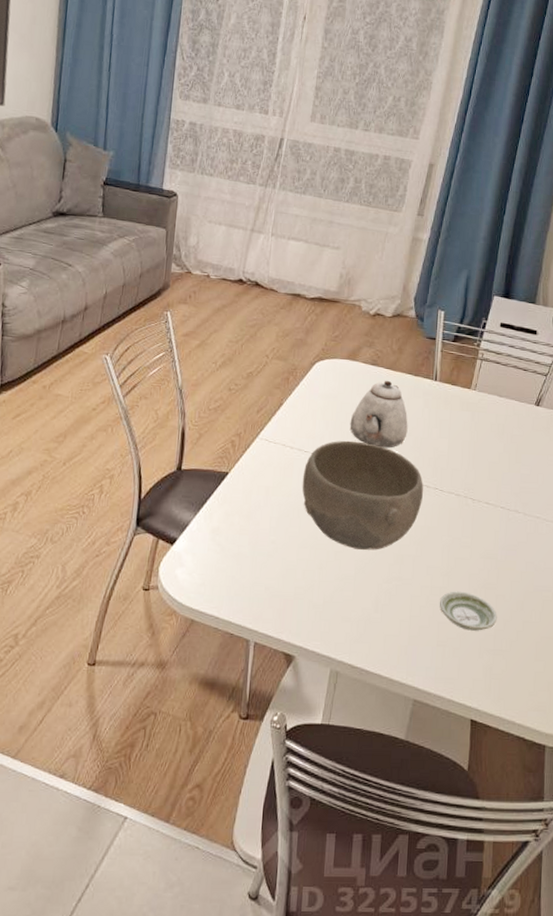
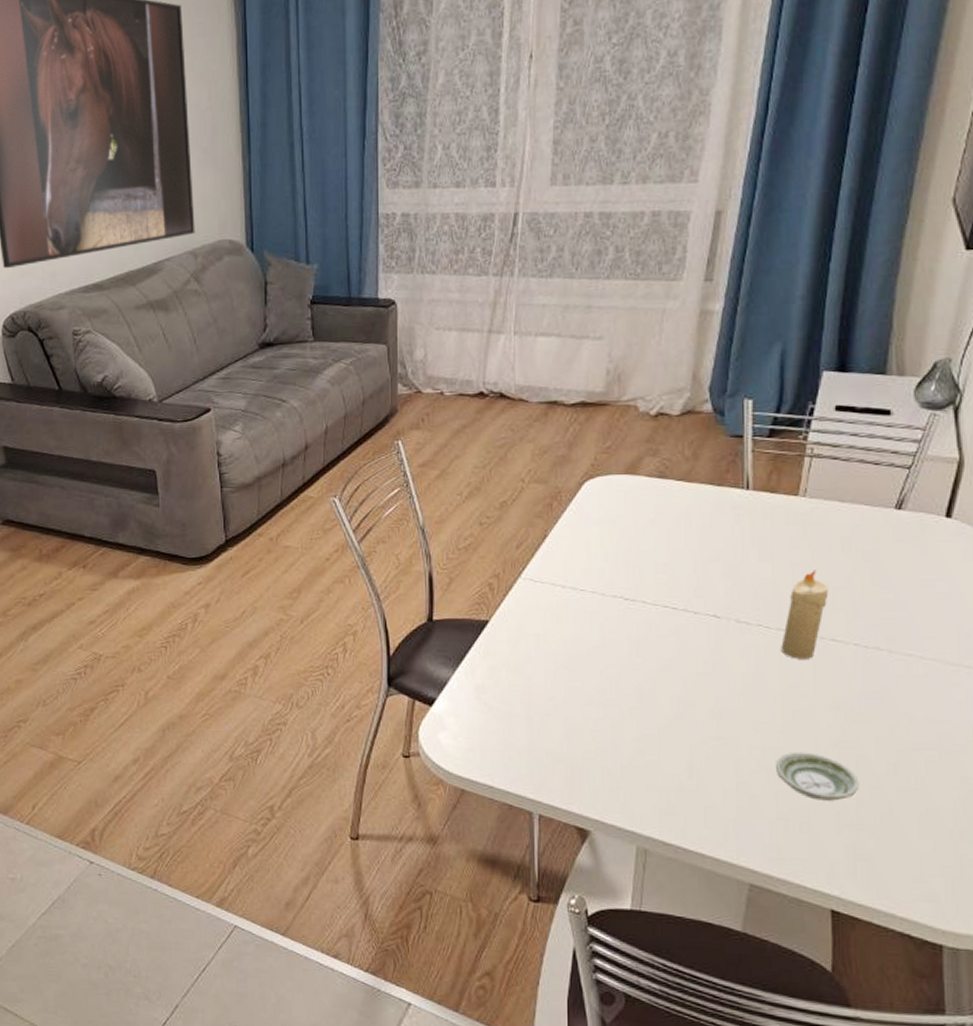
bowl: present [302,440,423,550] -> none [580,573,741,704]
teapot: present [350,380,408,448] -> none [635,495,714,579]
candle: none [450,447,487,517] -> present [781,570,829,659]

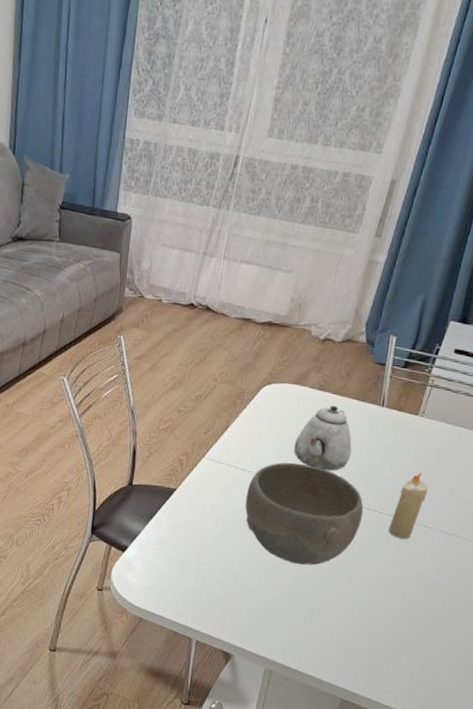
bowl: none [580,573,741,704] -> present [245,462,363,565]
teapot: none [635,495,714,579] -> present [294,405,352,471]
saucer: present [775,752,859,801] -> none [371,606,428,643]

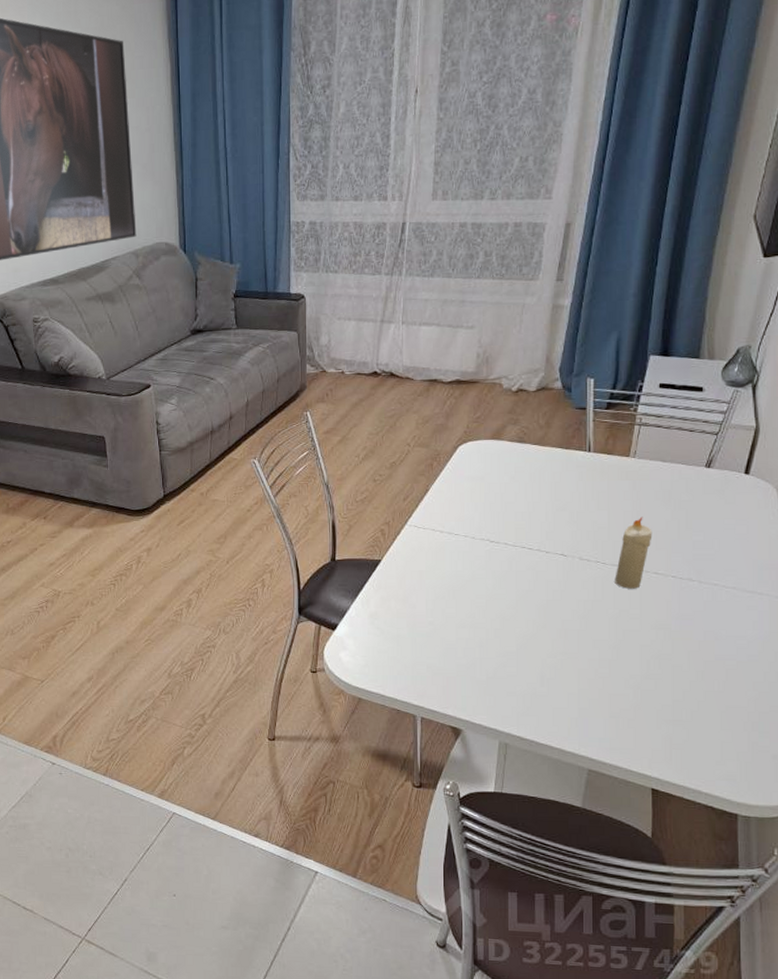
bowl: present [245,462,363,565] -> none [455,520,583,626]
teapot: present [294,405,352,471] -> none [499,456,562,525]

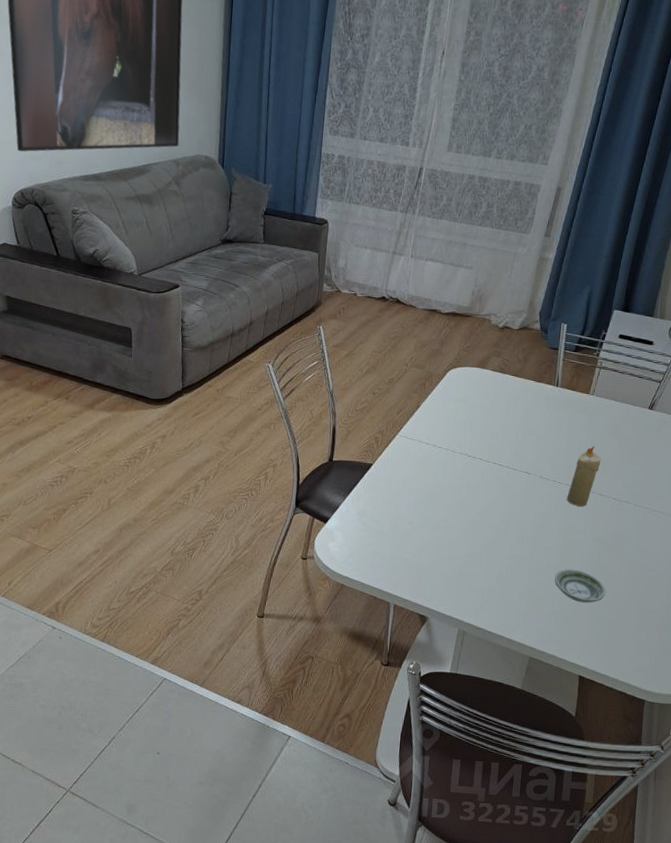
saucer: none [609,663,675,702] -> present [554,569,606,603]

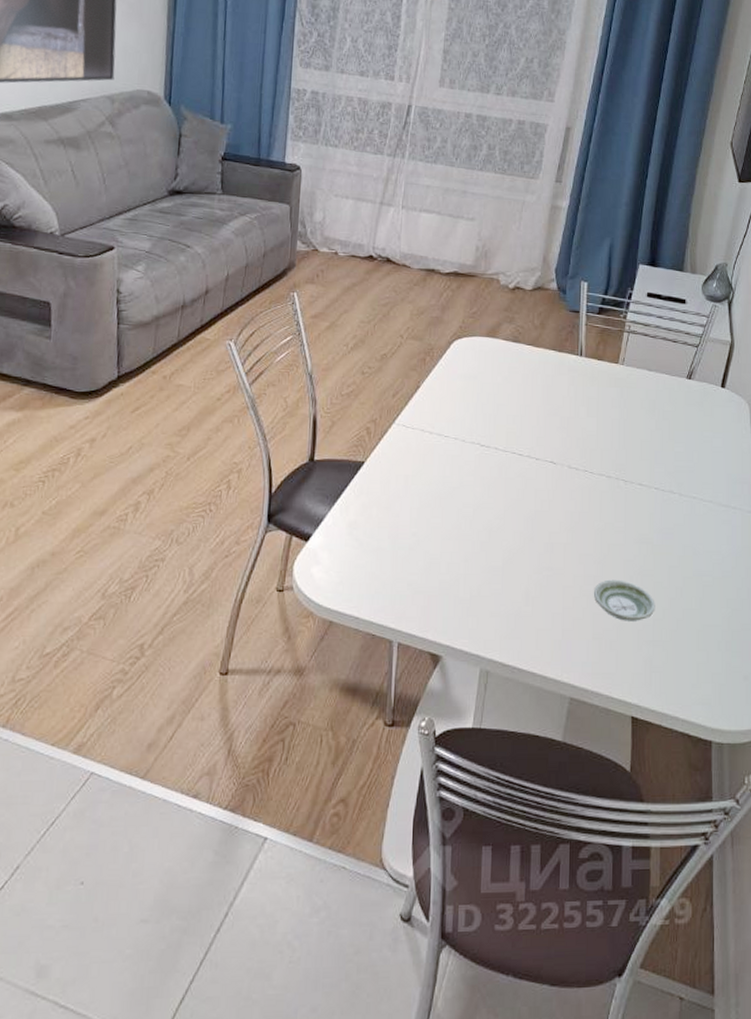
candle: present [567,446,601,507] -> none [601,425,638,500]

